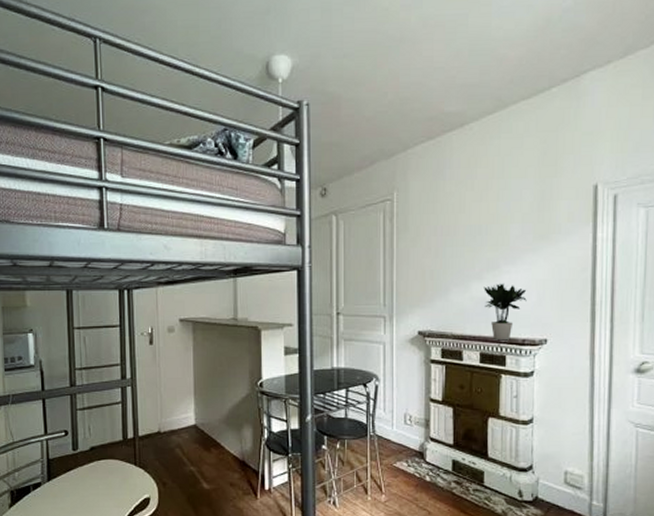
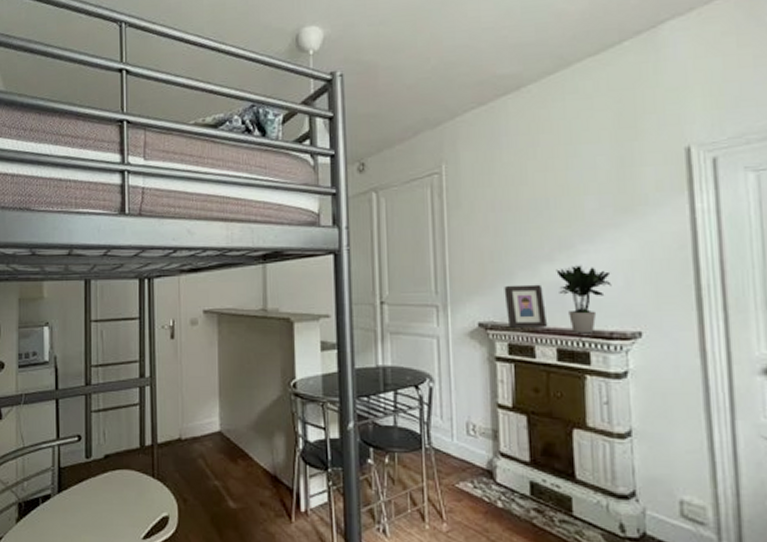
picture frame: none [440,299,473,336] -> present [504,284,547,328]

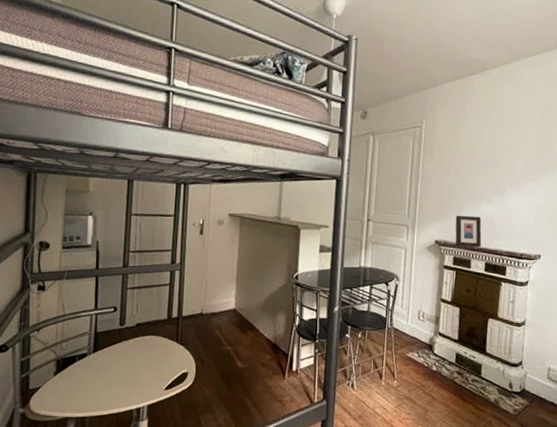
potted plant: present [556,265,612,334] -> none [492,205,527,254]

